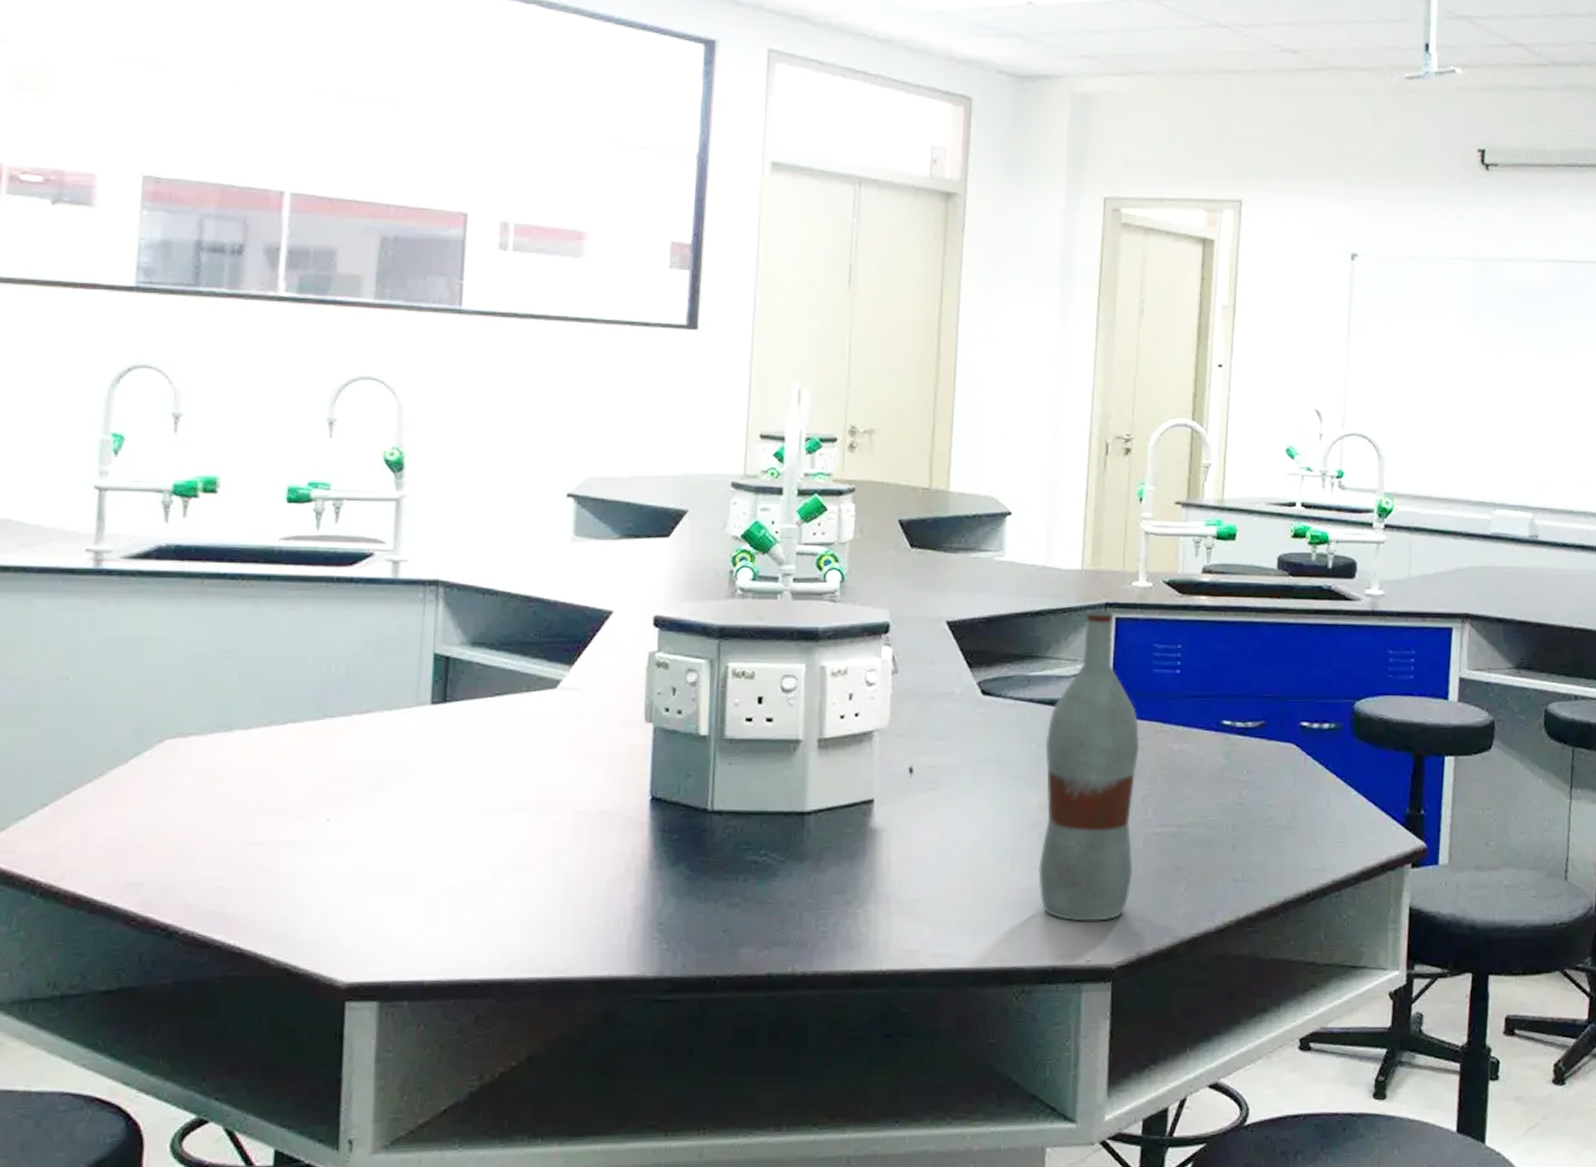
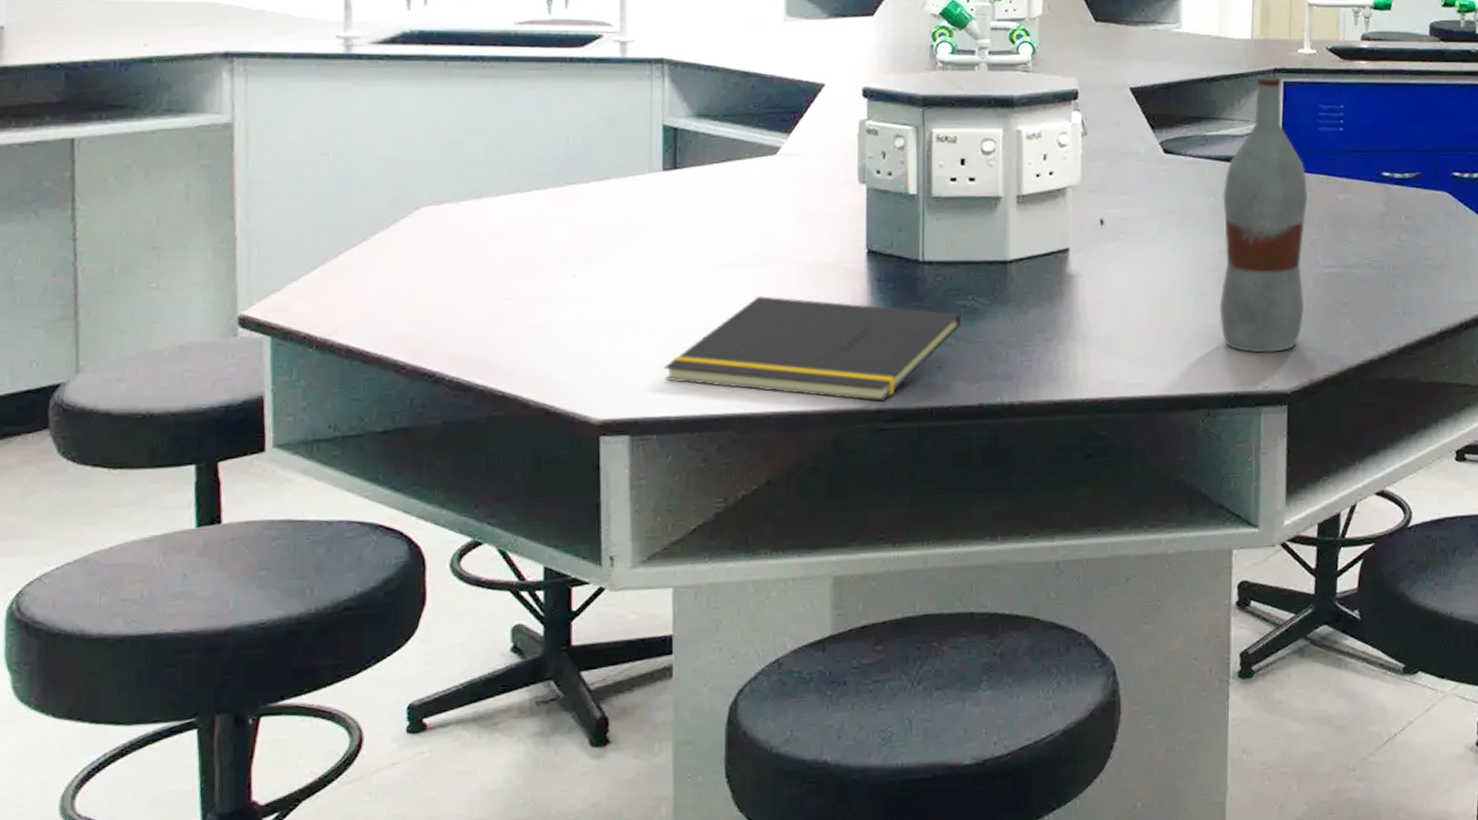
notepad: none [420,846,751,968] -> present [663,296,961,401]

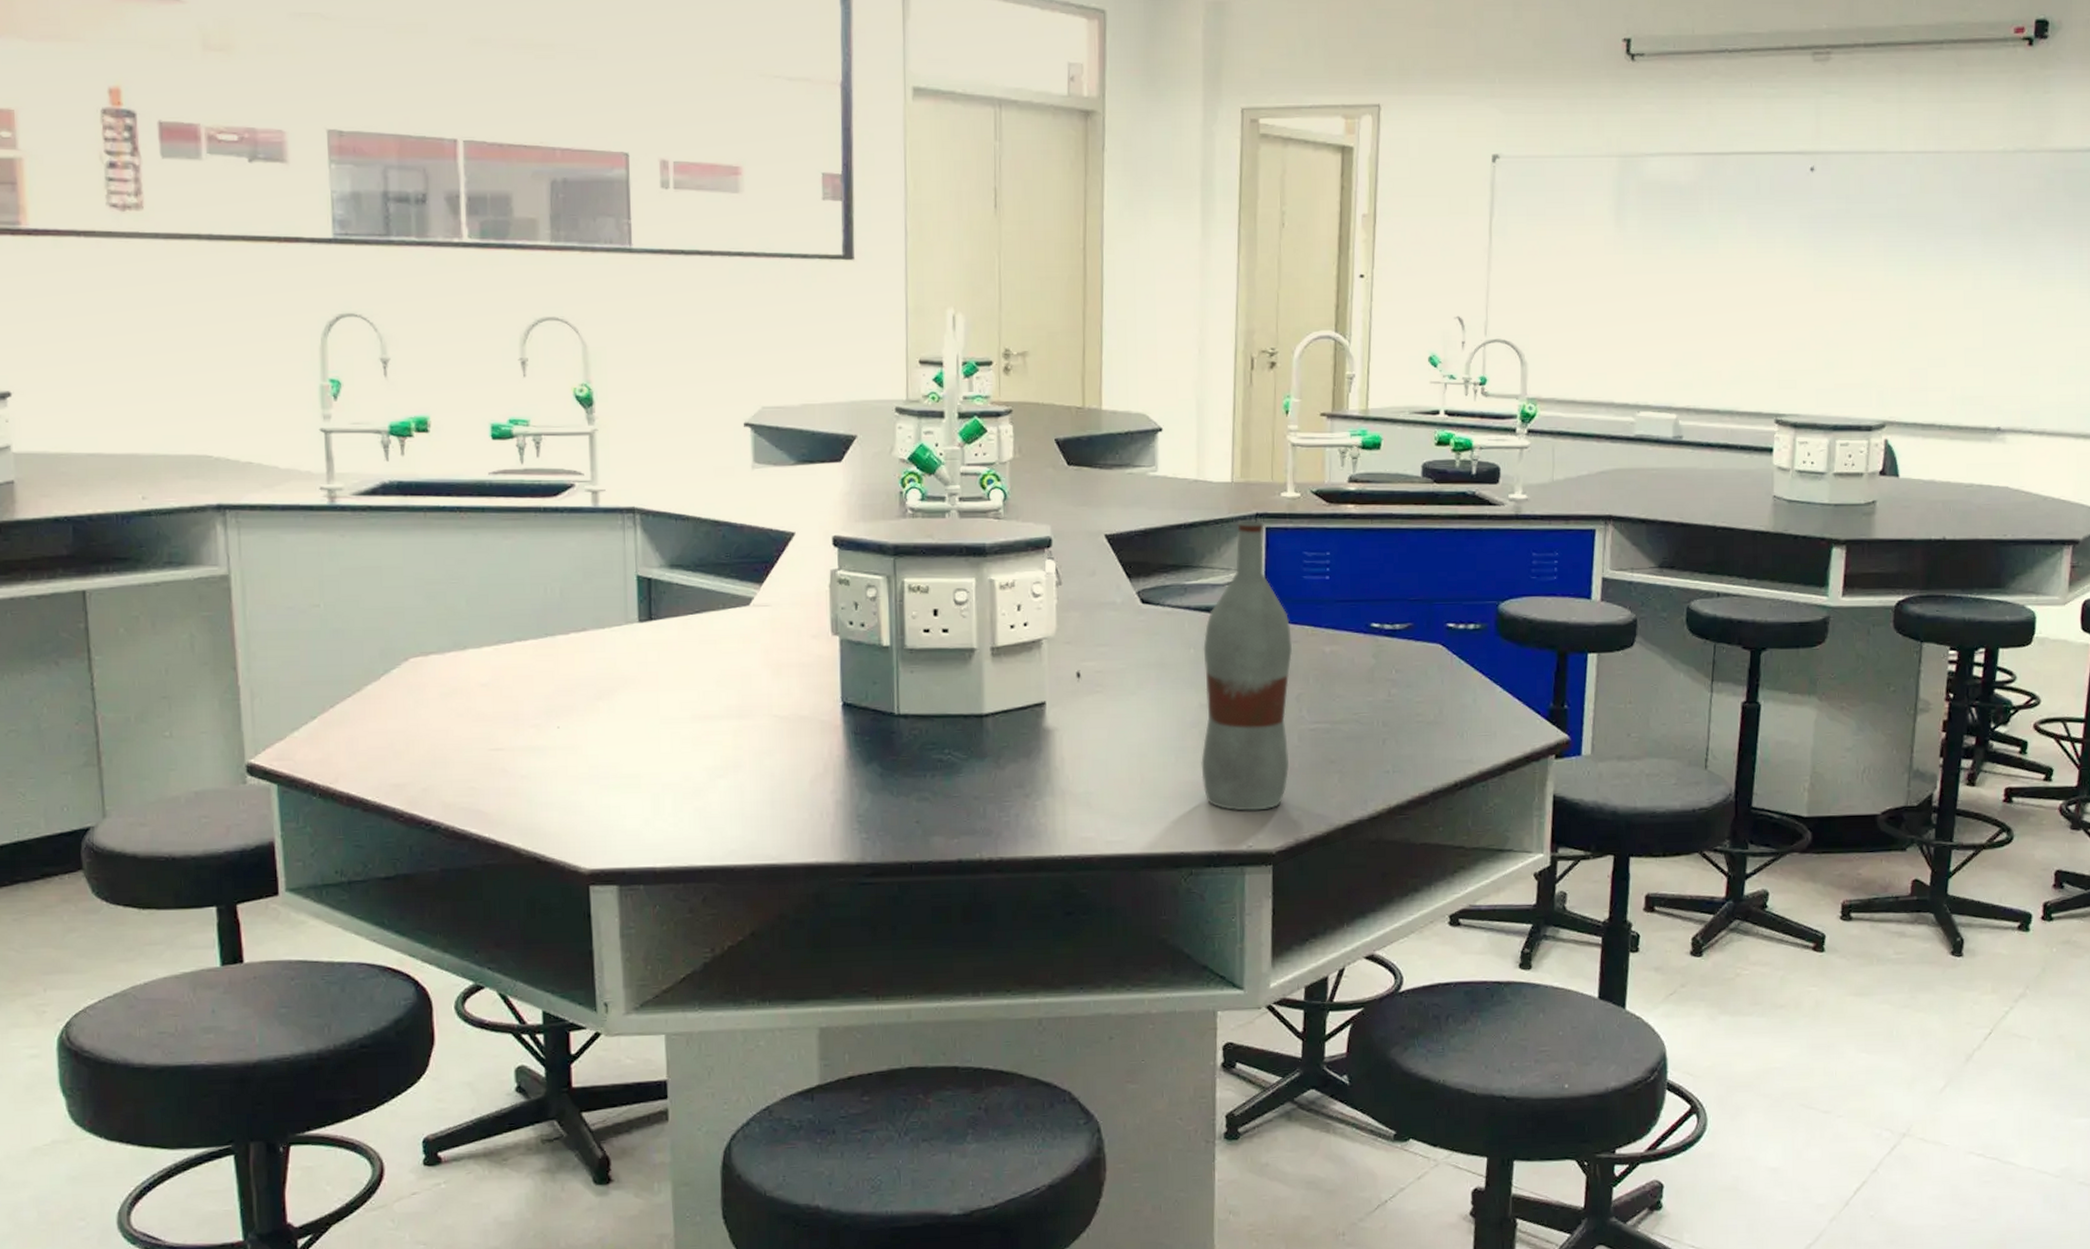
notepad: present [663,296,961,401] -> none [647,749,938,855]

